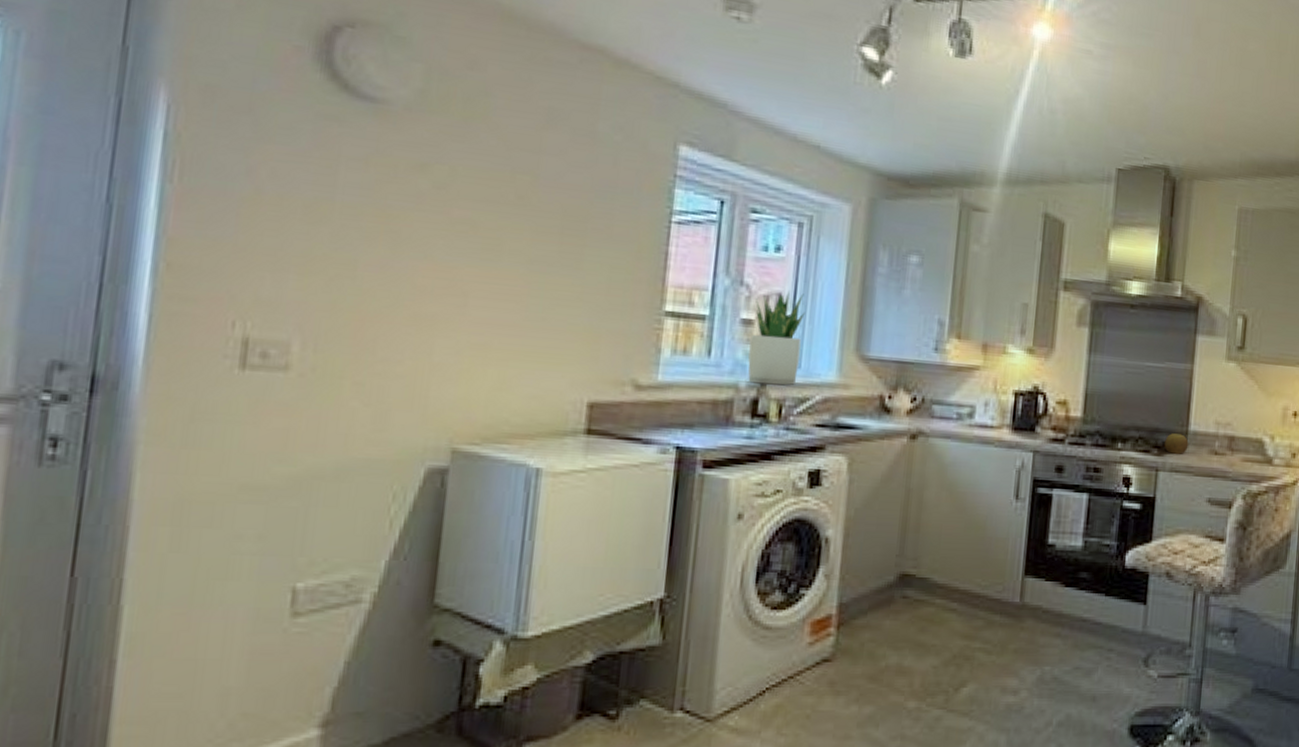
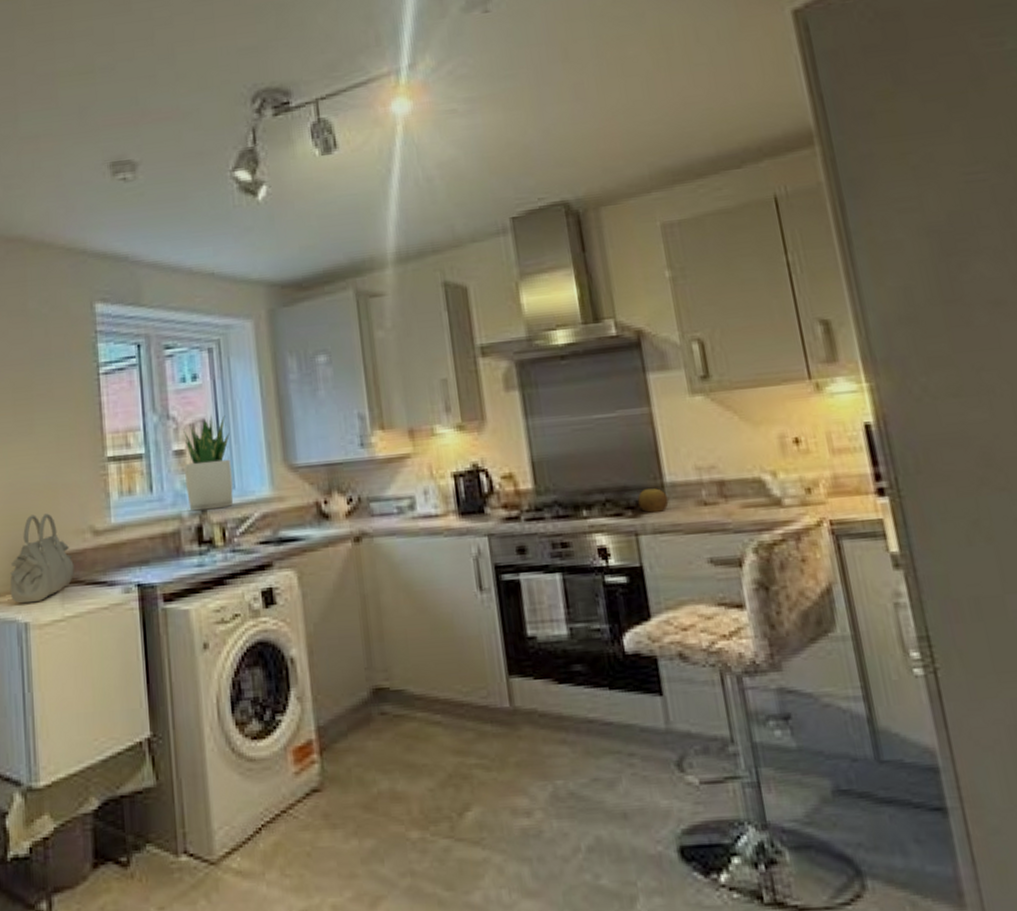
shoulder bag: none [523,356,606,449] -> present [10,513,74,604]

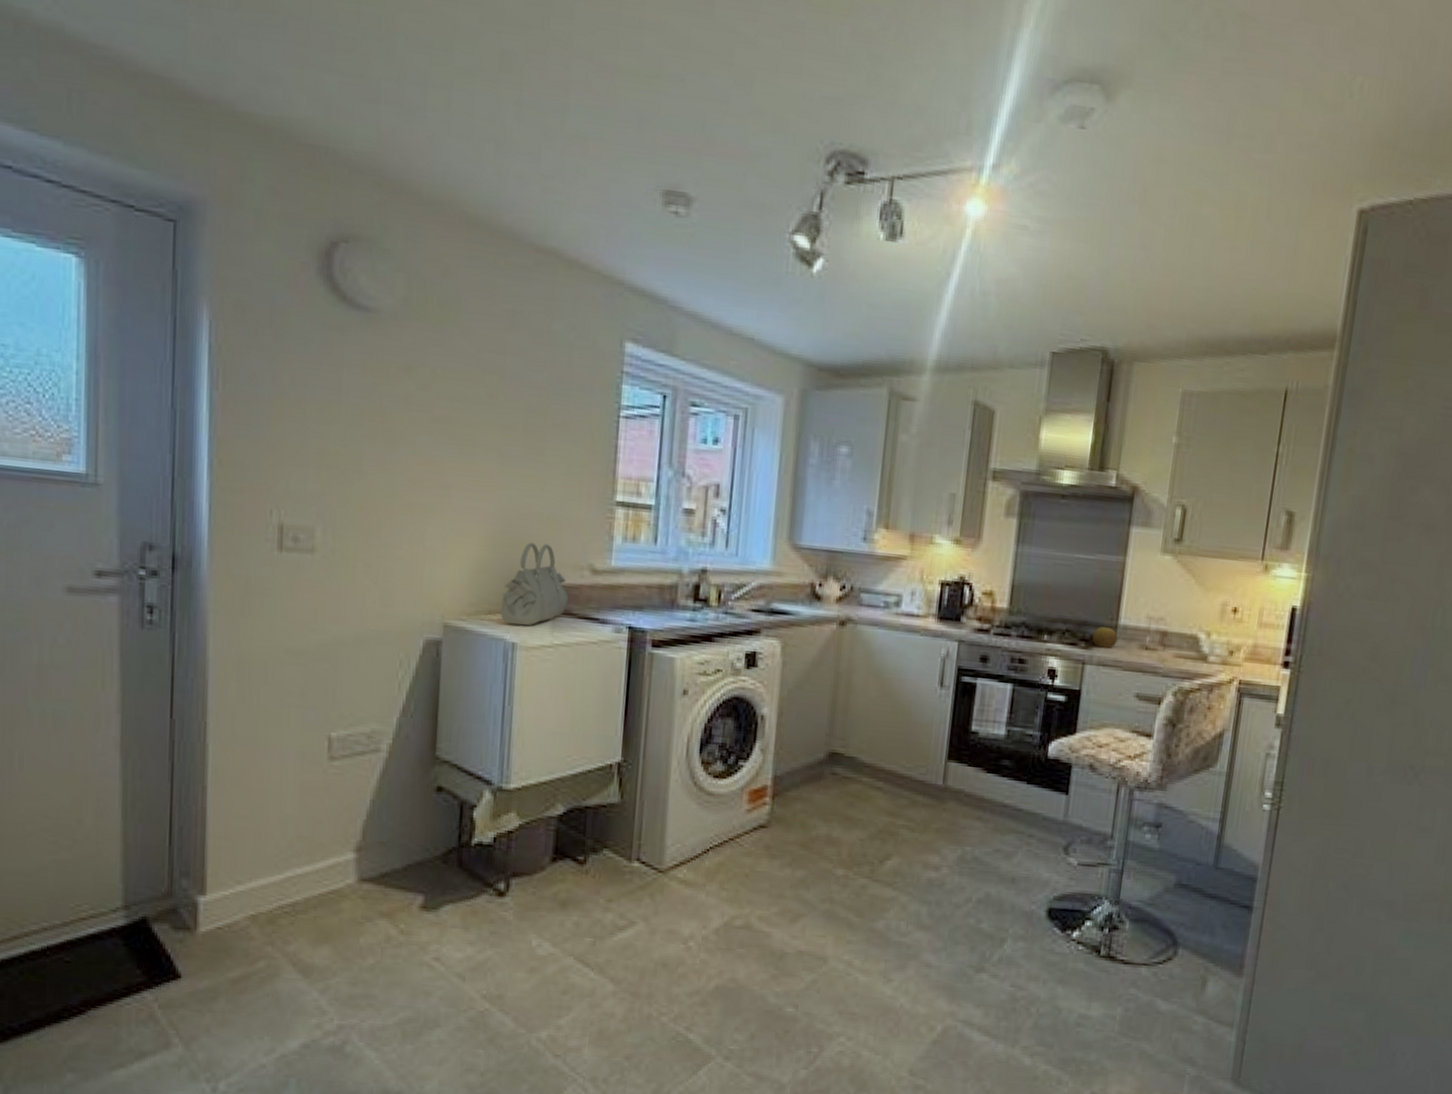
planter: present [183,415,233,511] -> none [690,481,741,572]

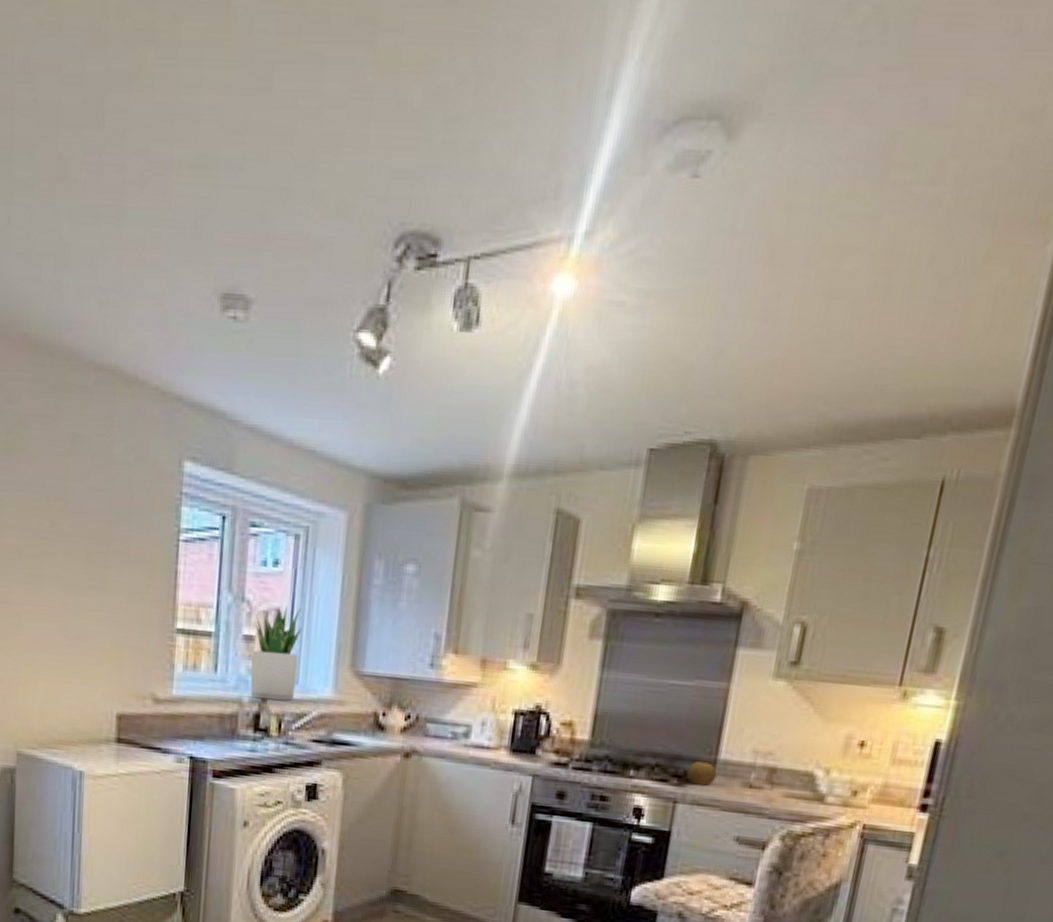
shoulder bag: present [500,542,569,626] -> none [68,671,132,755]
planter: none [690,481,741,572] -> present [250,606,302,701]

